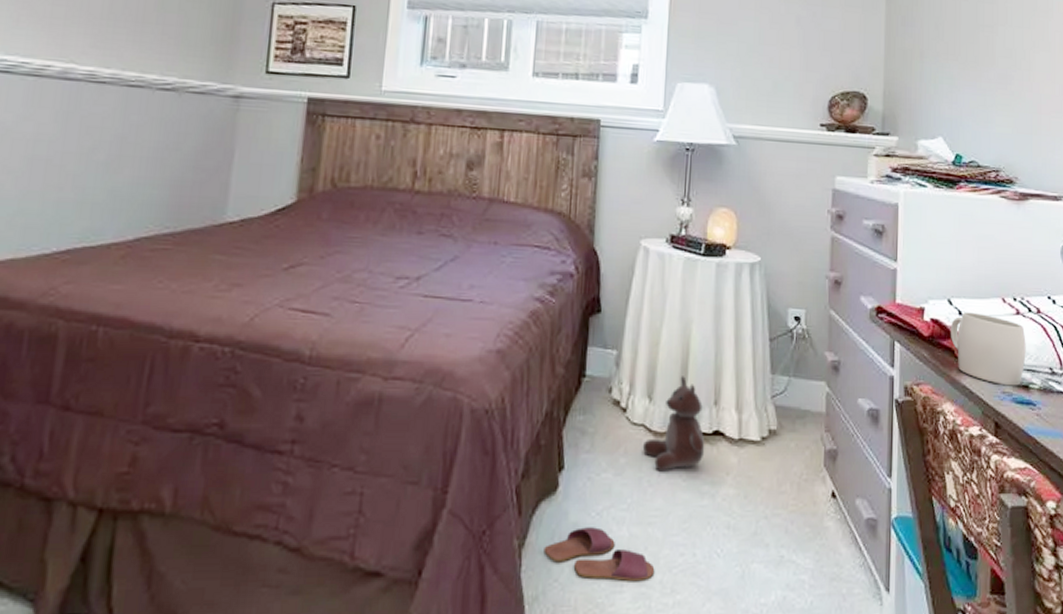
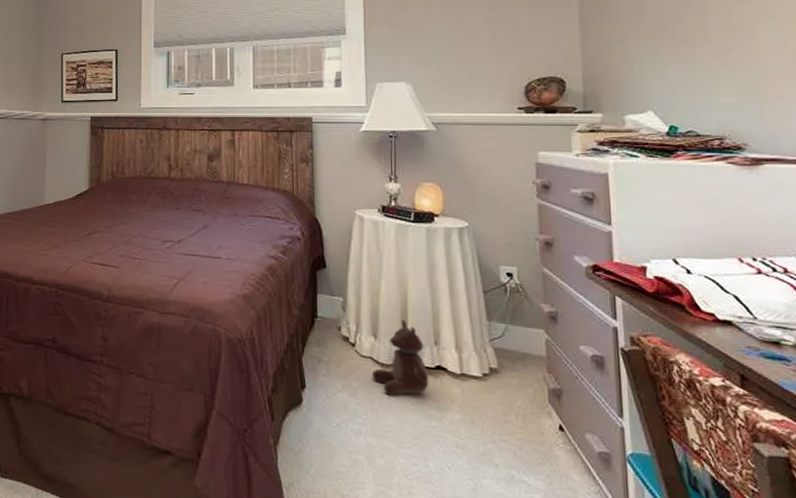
slippers: present [543,527,655,581] -> none [294,434,392,481]
mug: present [950,312,1026,386] -> none [678,271,774,342]

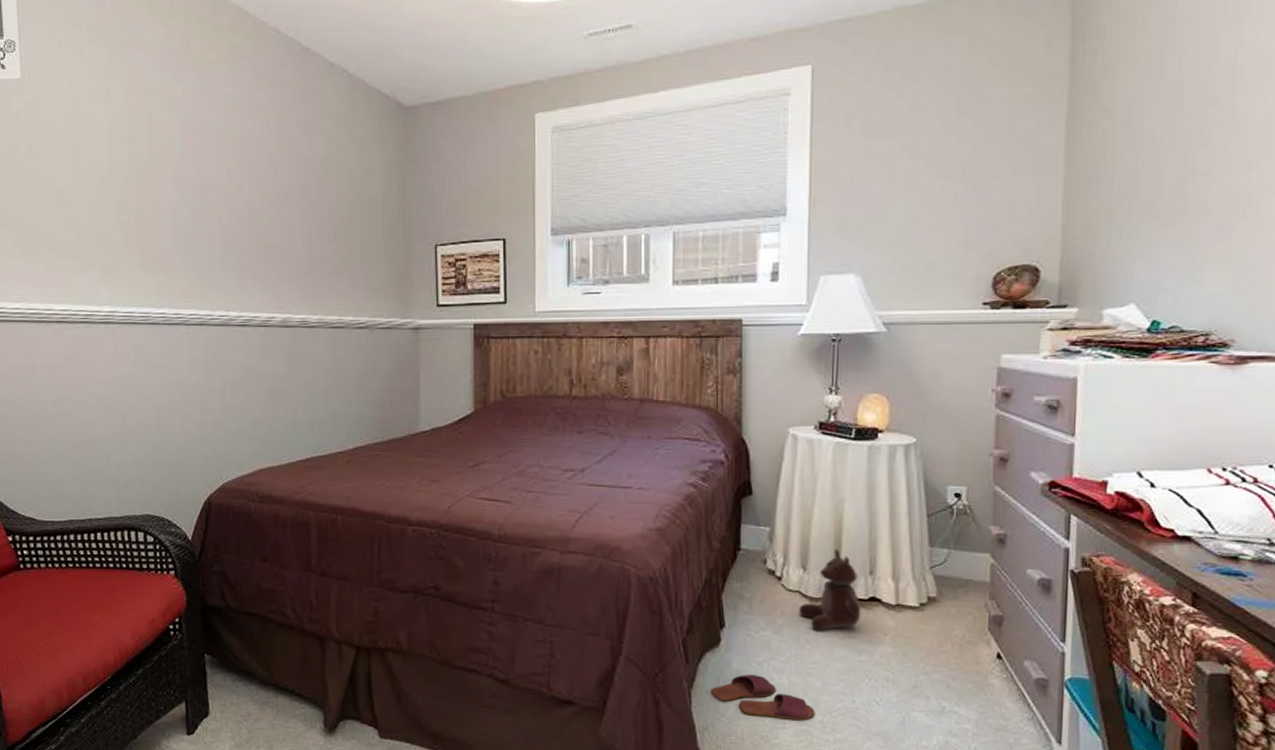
slippers: none [294,434,392,481] -> present [710,675,815,720]

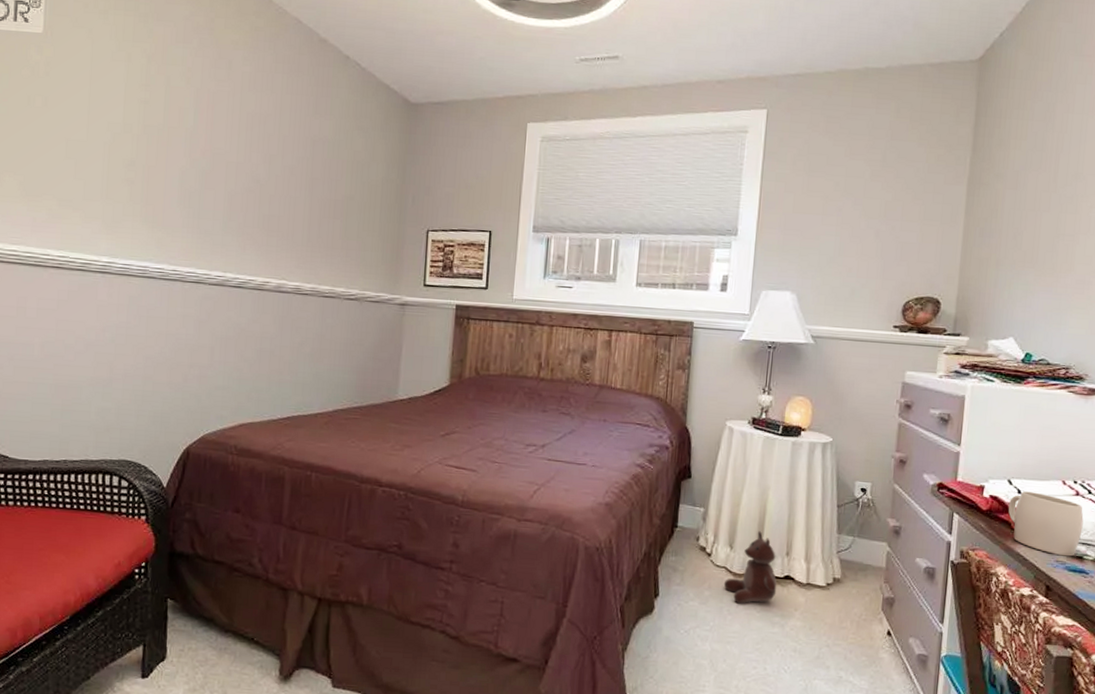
slippers: present [710,675,815,720] -> none [642,640,732,684]
mug: none [1139,484,1237,557] -> present [1008,491,1084,557]

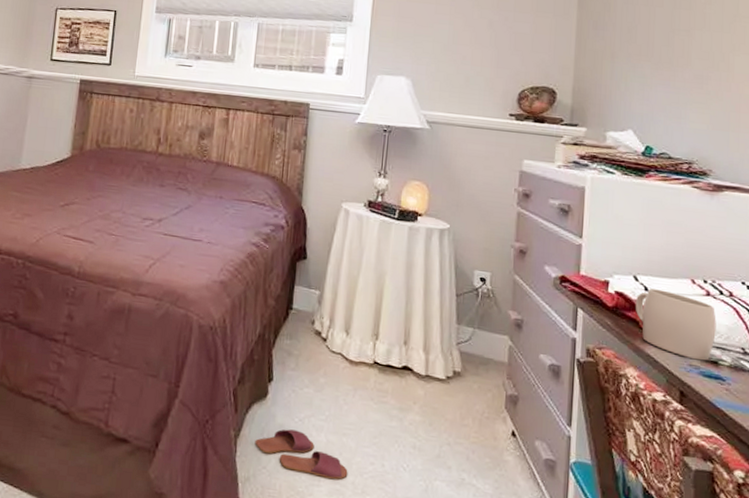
slippers: none [642,640,732,684] -> present [255,429,348,480]
teddy bear: present [723,531,777,604] -> none [339,317,395,394]

